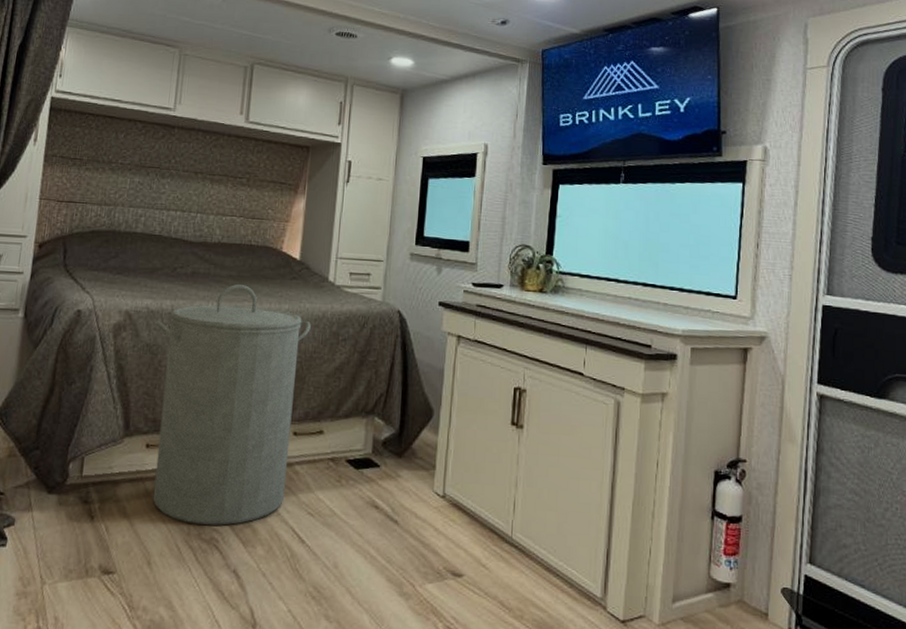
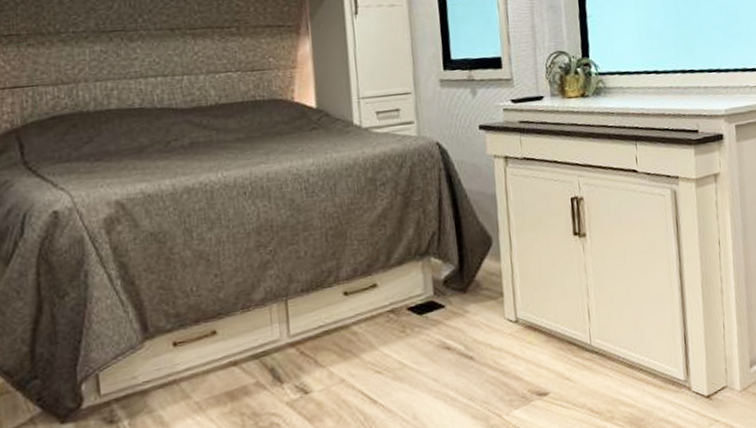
laundry hamper: present [153,284,311,526] -> none [156,146,346,415]

